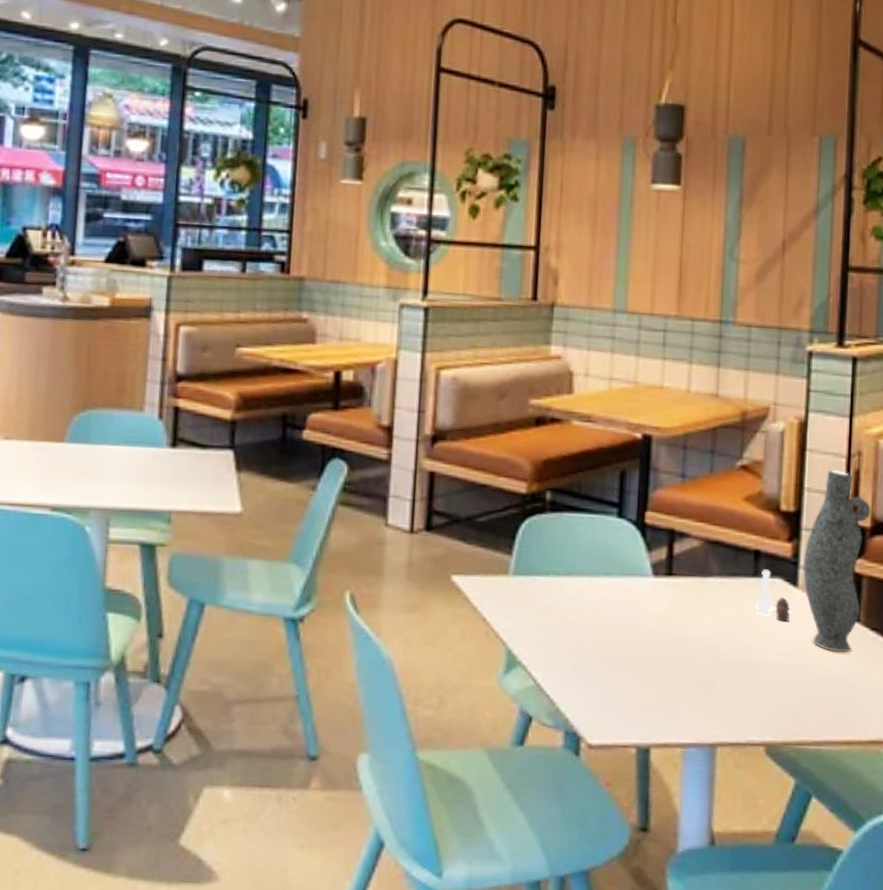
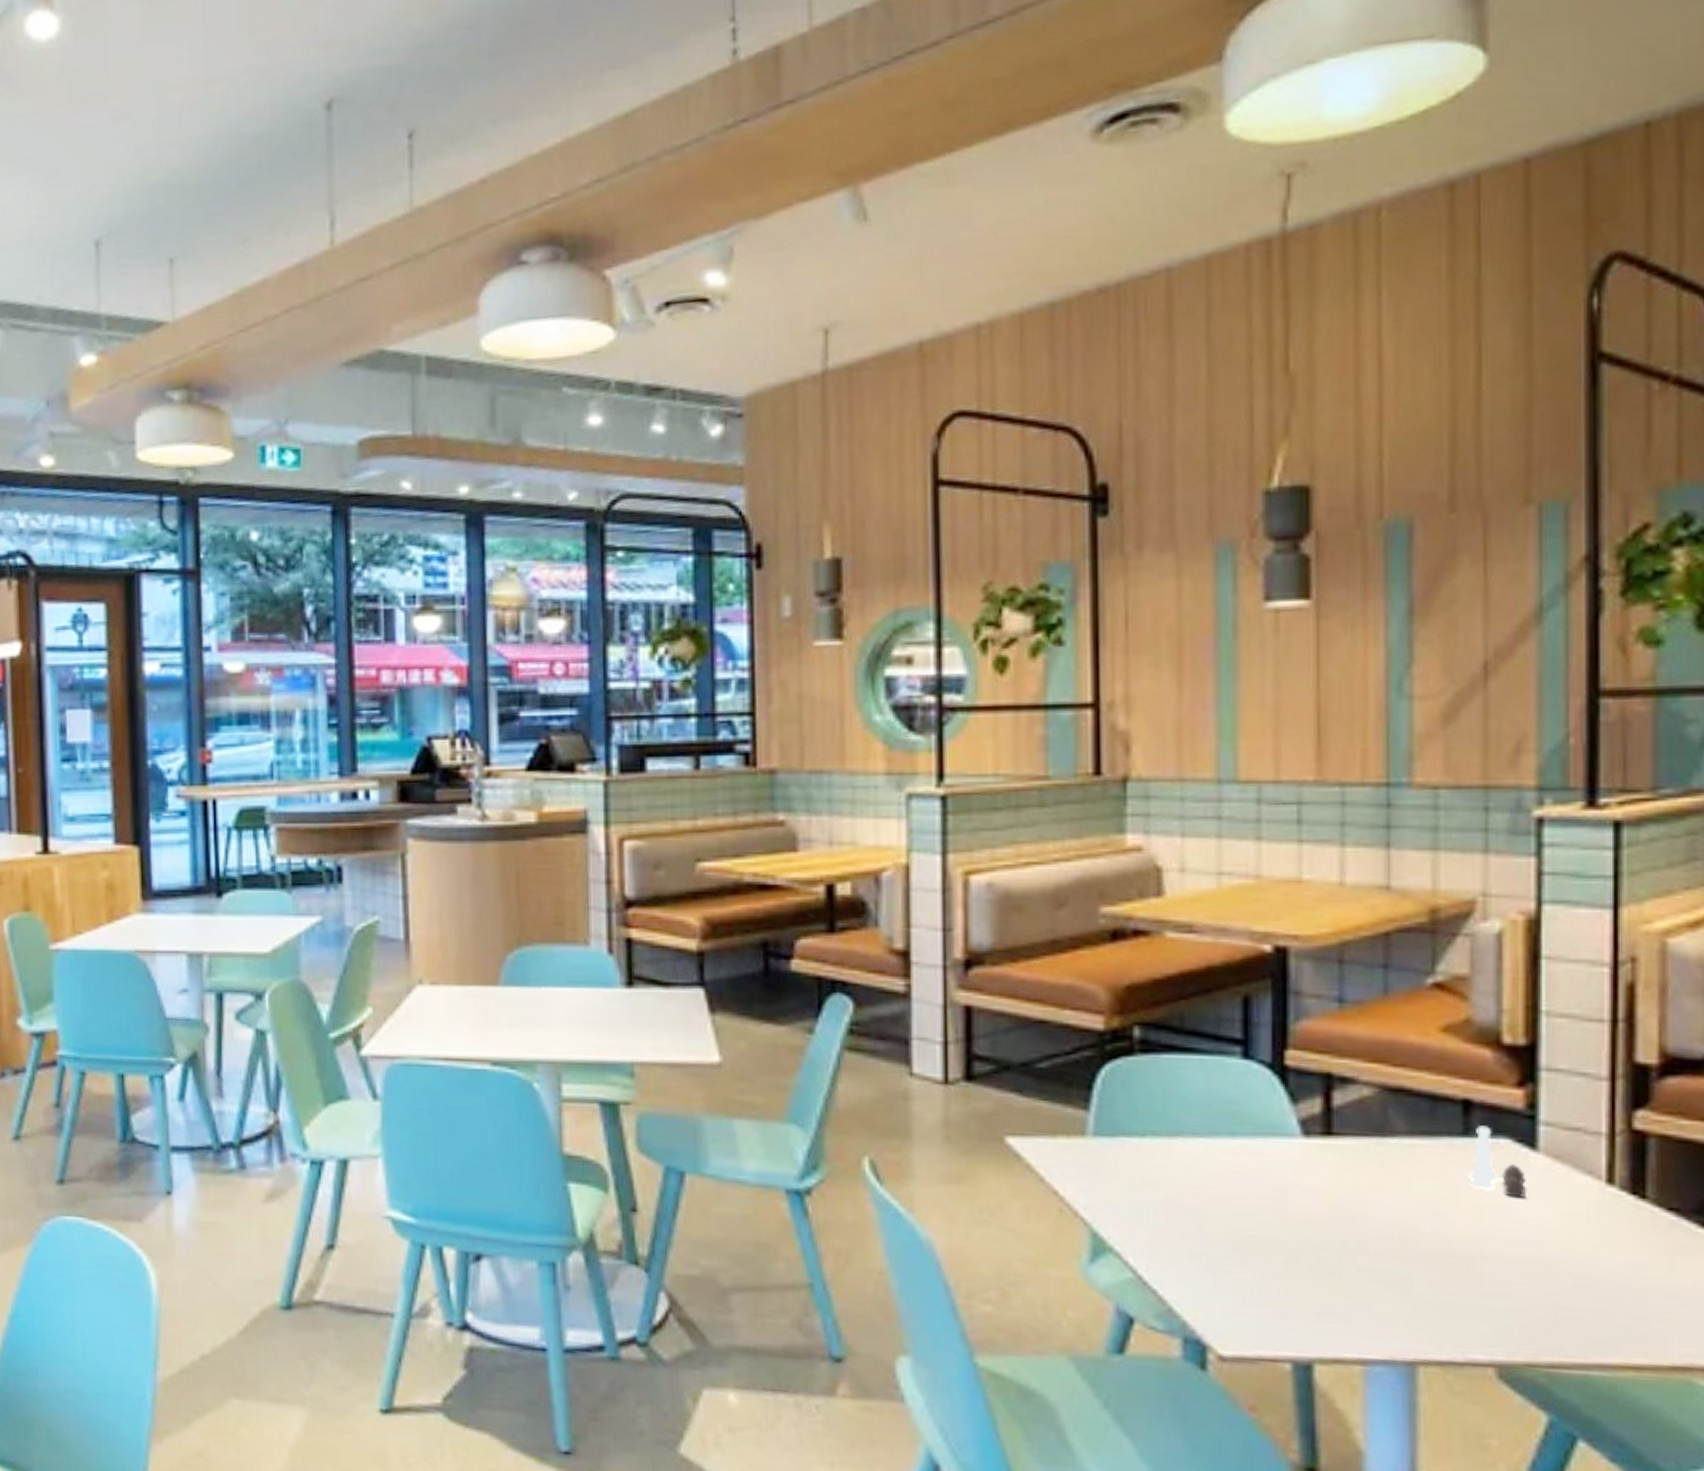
vase: present [802,469,871,653] -> none [1544,984,1658,1242]

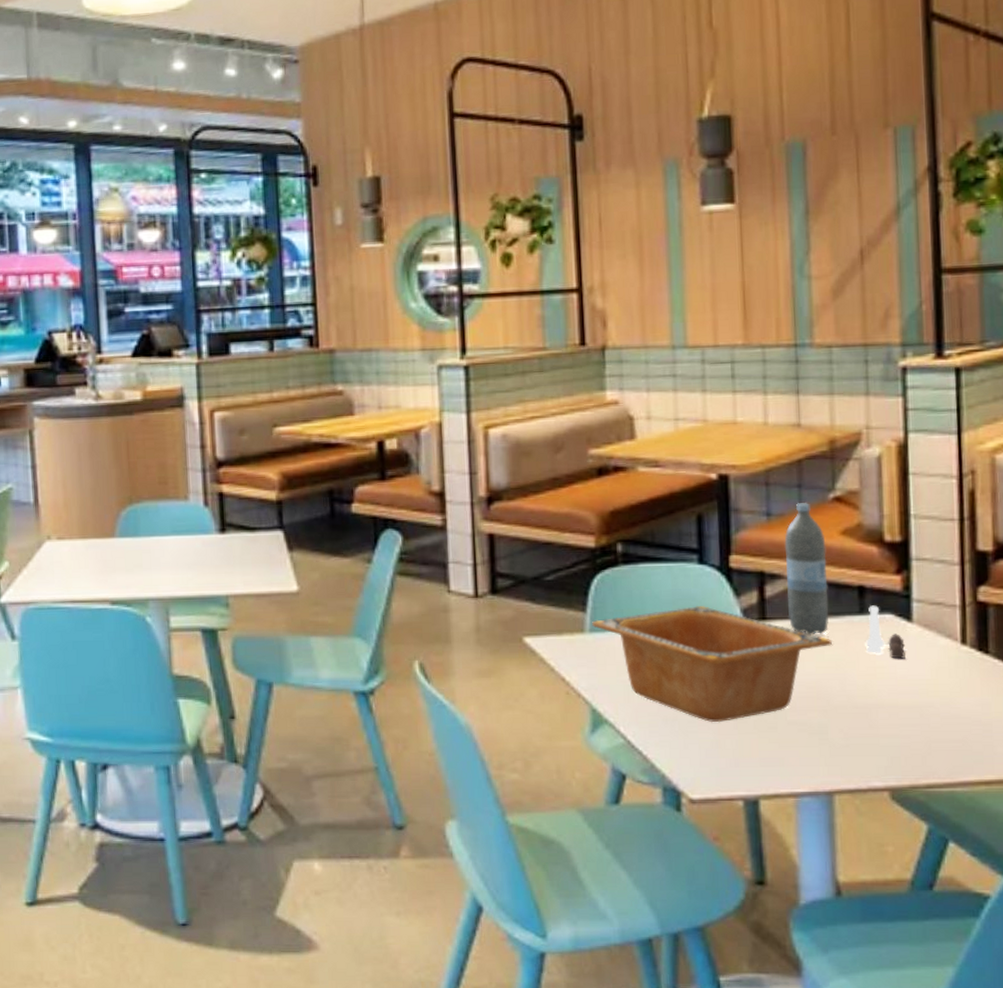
serving bowl: none [1096,1112,1423,1262] -> present [592,606,832,723]
water bottle: none [1361,988,1420,1159] -> present [784,503,829,636]

